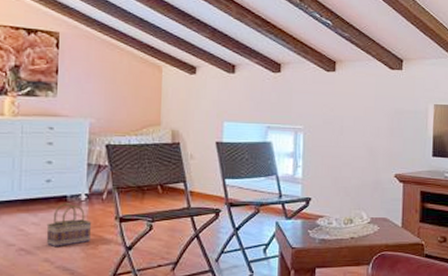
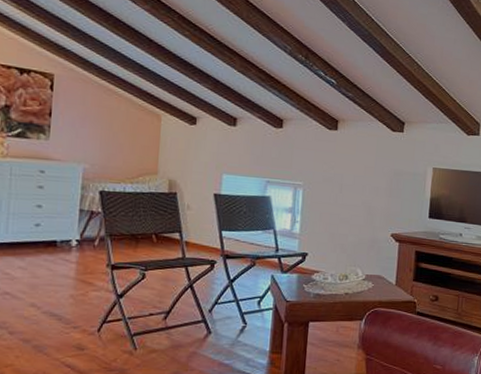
basket: present [46,203,92,248] -> none [33,248,83,293]

